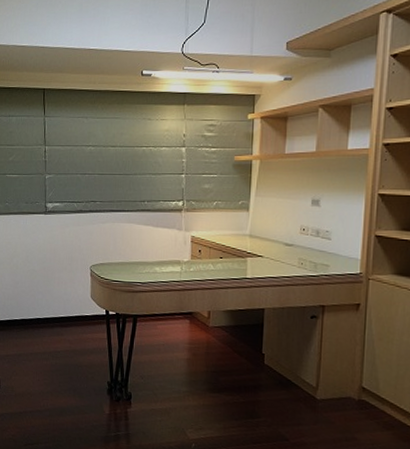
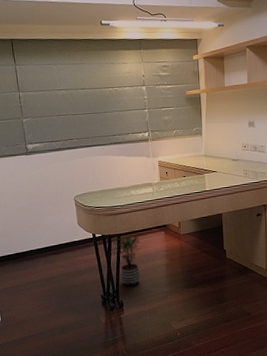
potted plant: none [122,317,160,378] -> present [109,234,141,287]

